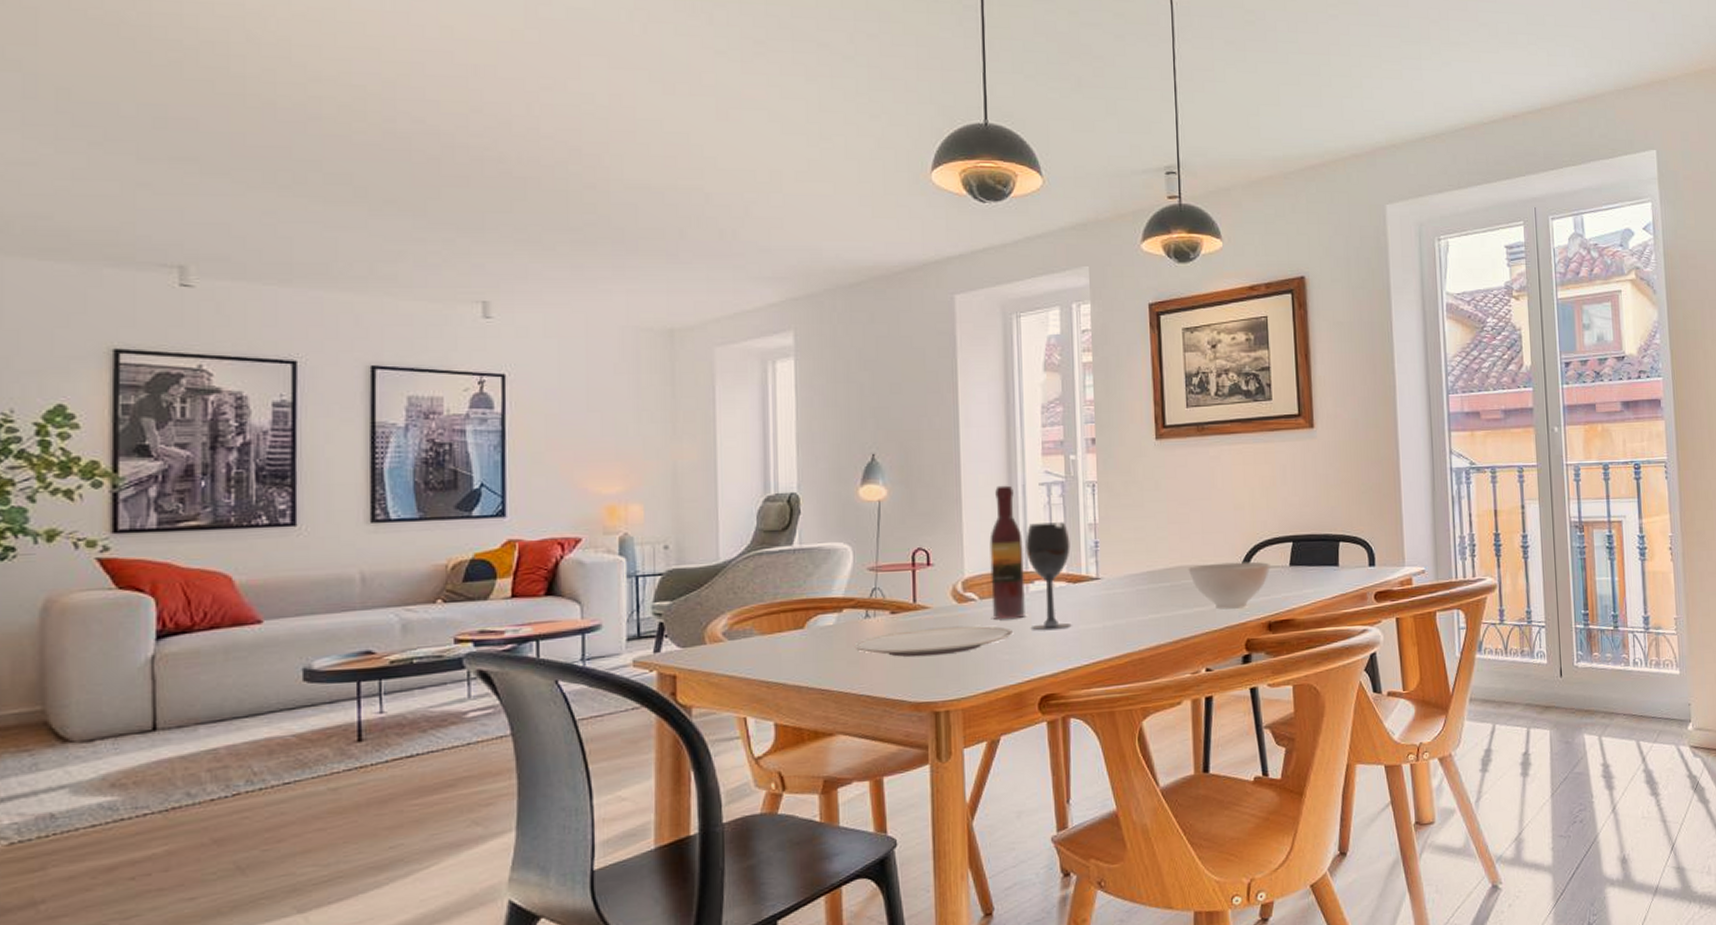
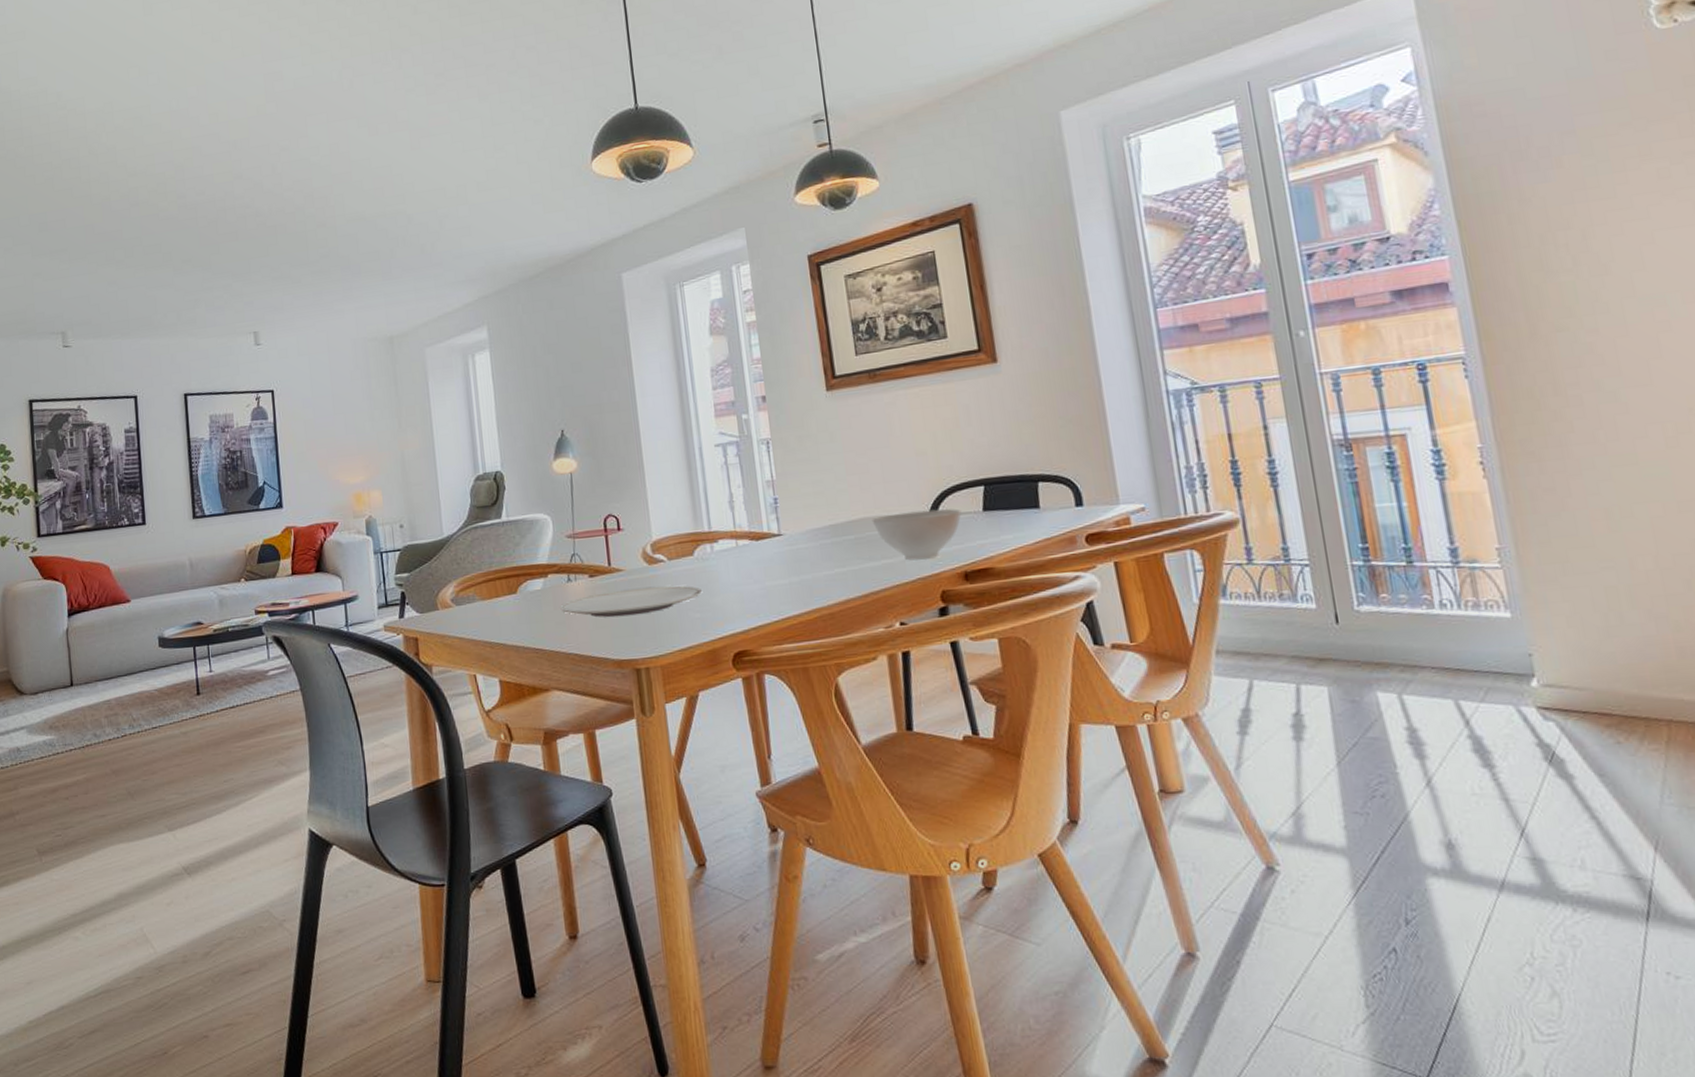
wine bottle: present [989,485,1025,620] -> none [672,449,712,580]
wine glass: present [1026,522,1072,631] -> none [706,481,758,589]

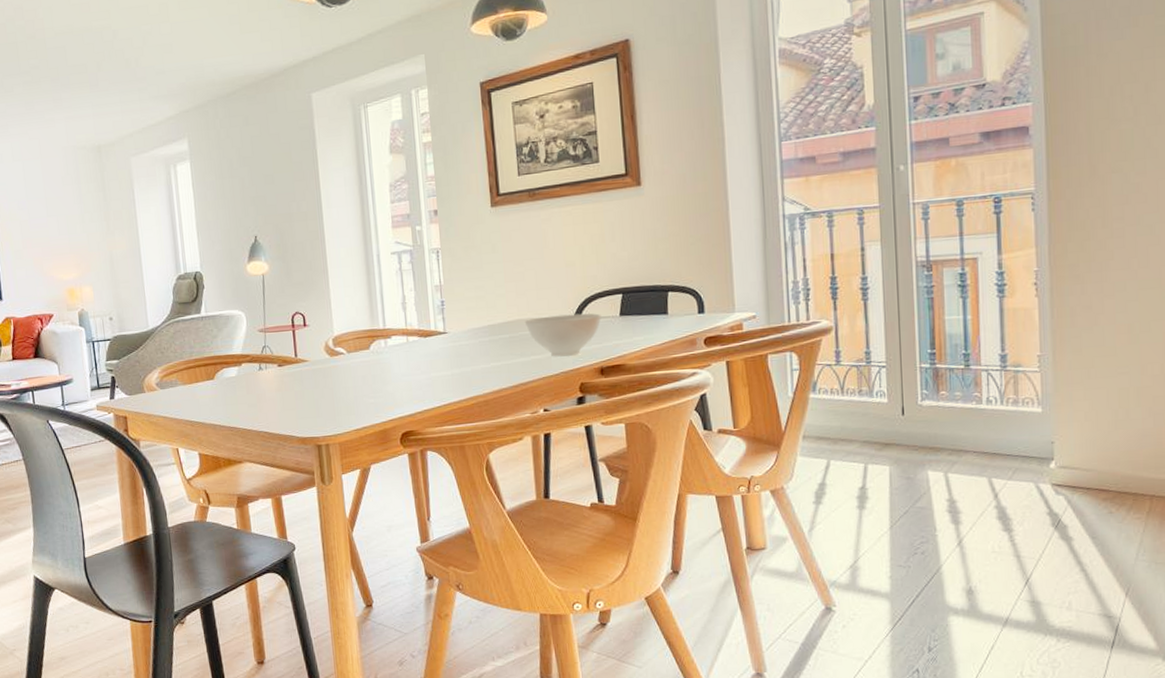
plate: present [560,585,702,618] -> none [252,375,376,401]

